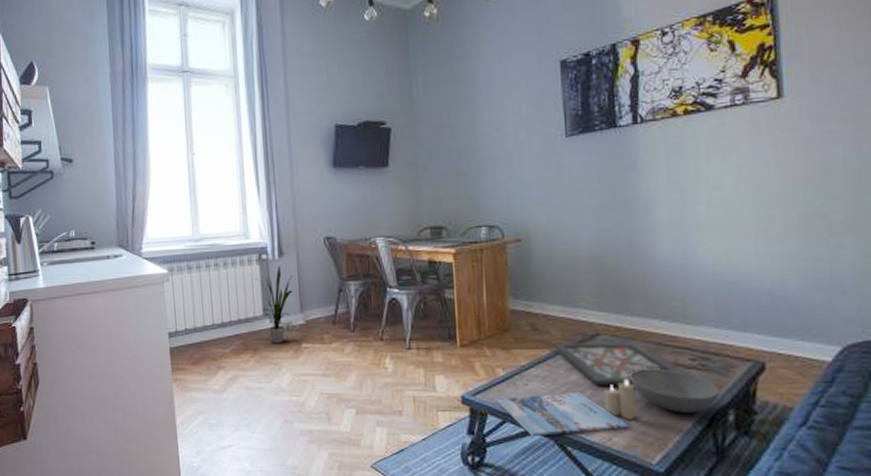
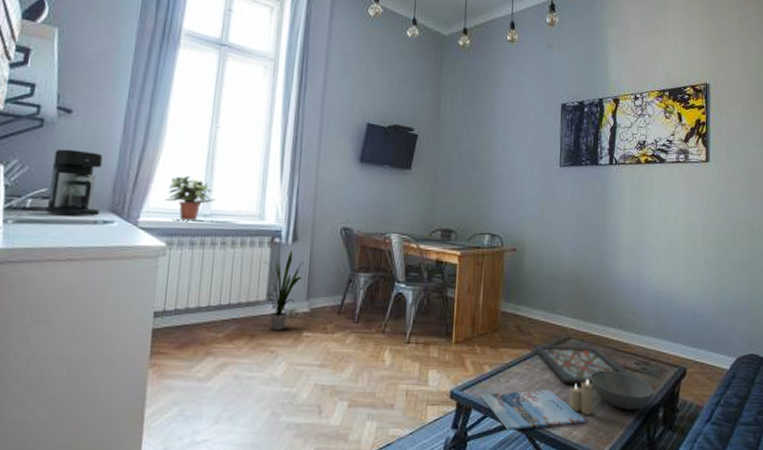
coffee maker: none [66,194,110,254] -> present [46,149,104,216]
potted plant: none [160,204,202,248] -> present [165,175,215,221]

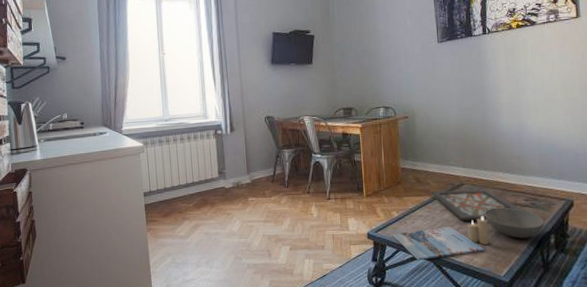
coffee maker: present [46,149,104,216] -> none [60,85,96,133]
potted plant: present [165,175,215,221] -> none [137,92,171,126]
house plant: present [263,250,305,331] -> none [212,138,242,199]

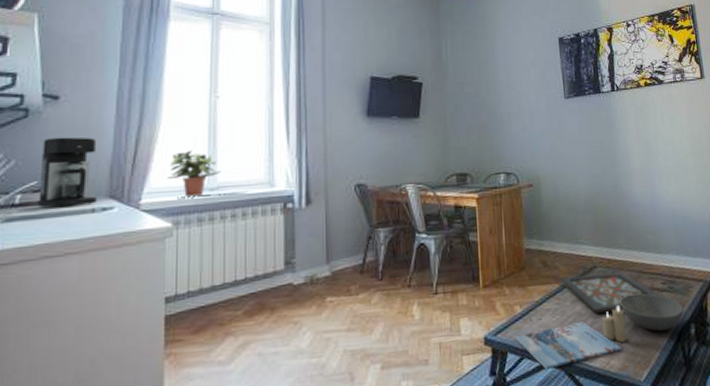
coffee maker: none [60,85,96,133] -> present [38,137,97,208]
potted plant: none [137,92,171,126] -> present [167,150,221,198]

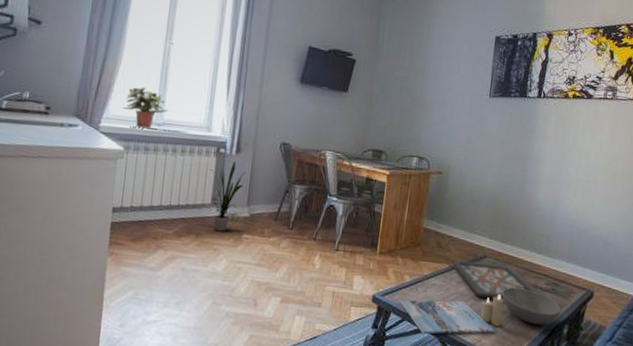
coffee maker: present [38,137,97,208] -> none [19,56,69,119]
house plant: none [277,214,321,301] -> present [209,160,246,232]

